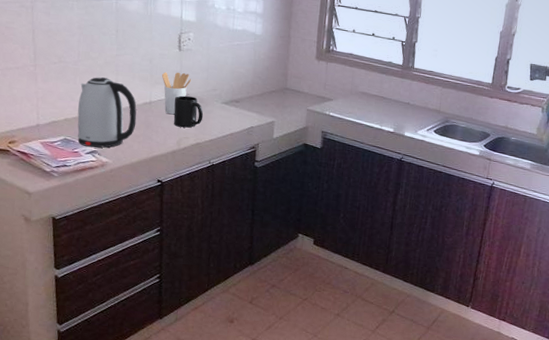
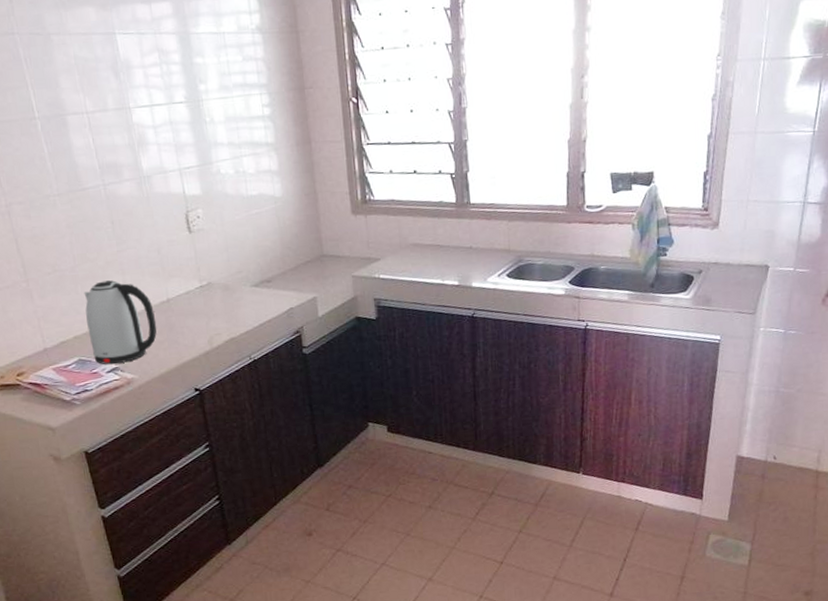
utensil holder: present [161,72,192,115] -> none [174,258,211,310]
mug: present [173,95,204,128] -> none [194,284,233,323]

